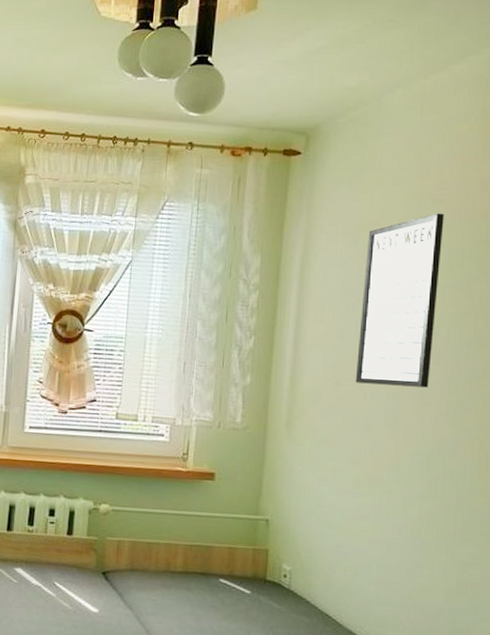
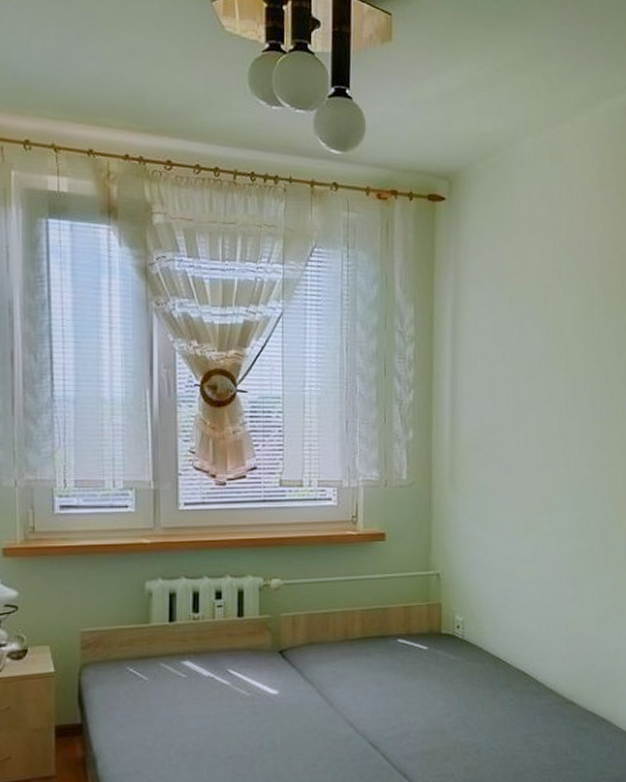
writing board: present [355,213,444,388] -> none [508,262,576,431]

